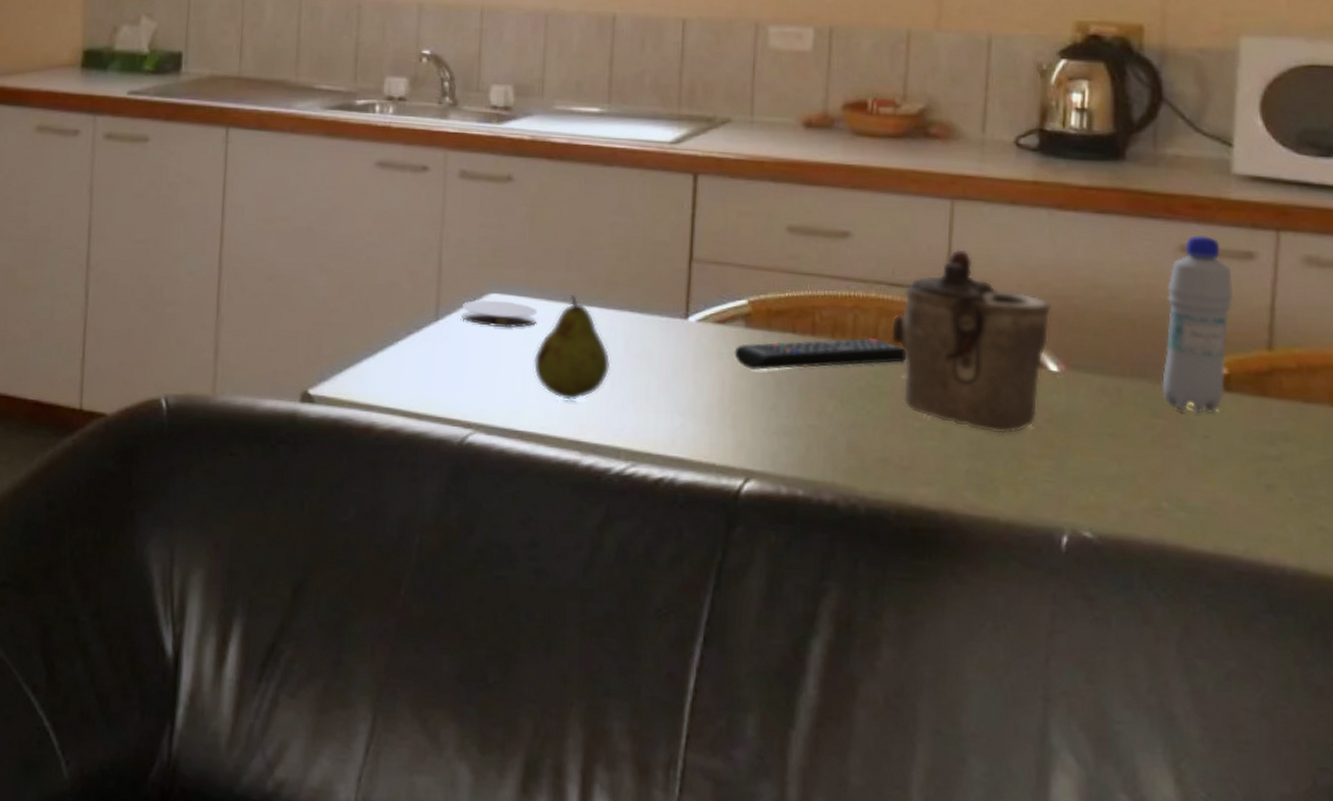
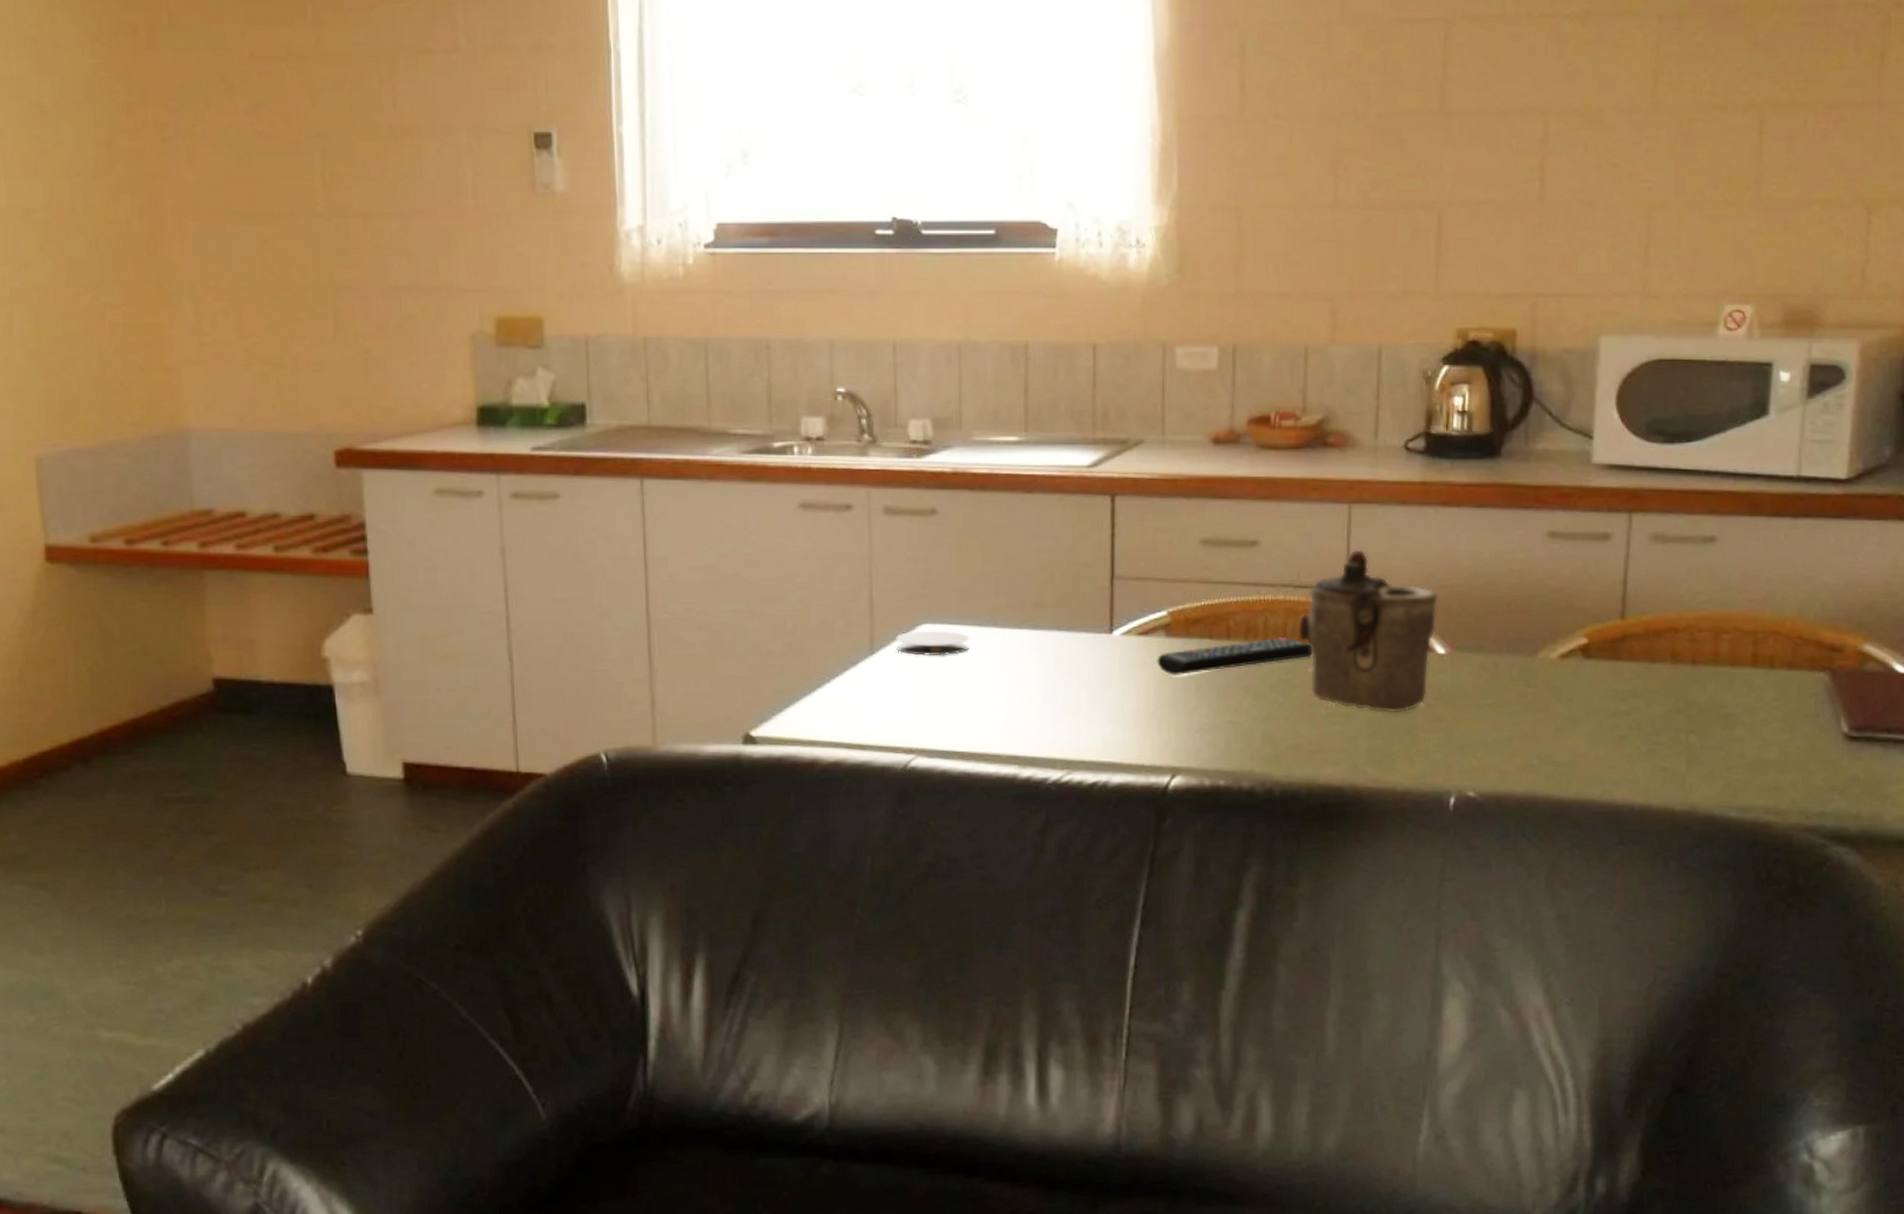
fruit: present [533,295,611,402] -> none [968,620,1043,720]
bottle: present [1162,235,1234,414] -> none [1533,521,1593,680]

